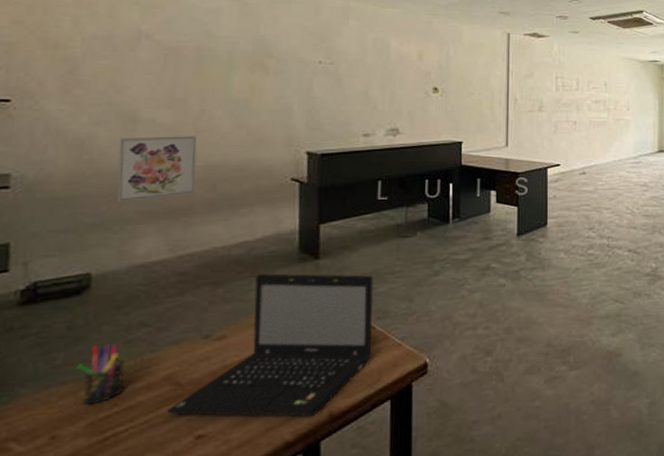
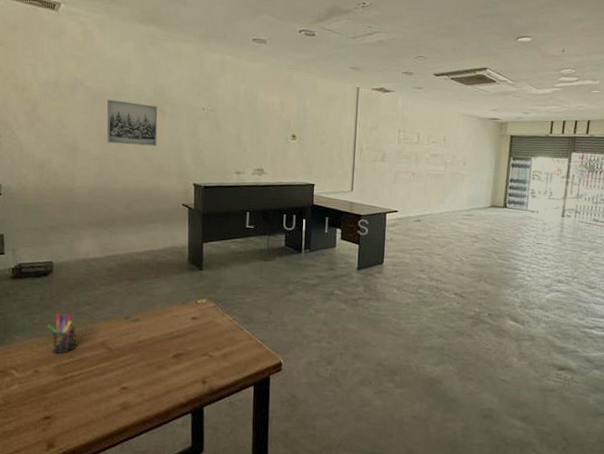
wall art: present [117,136,197,202] -> none [66,163,117,212]
laptop: present [166,273,373,417] -> none [102,276,242,387]
wall art: none [183,55,258,109] -> present [106,100,158,146]

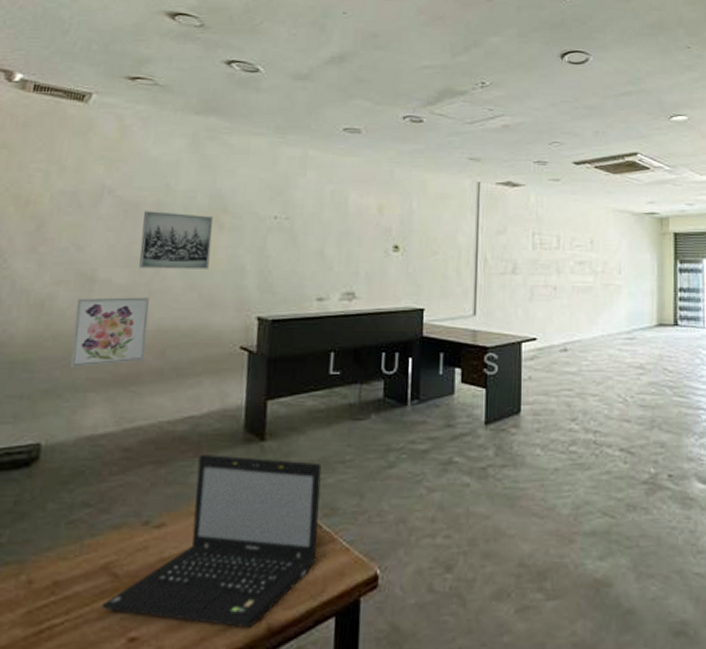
pen holder: present [47,313,76,354] -> none [20,524,65,591]
wall art: none [66,163,117,212] -> present [70,297,150,367]
laptop: none [102,276,242,387] -> present [101,455,322,627]

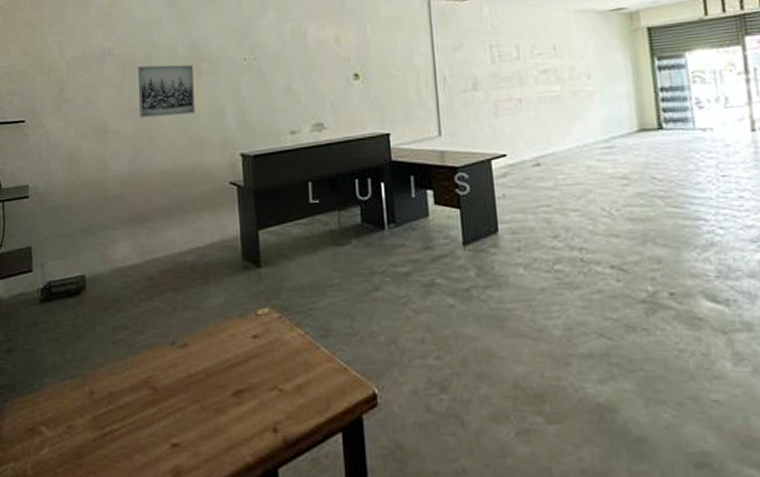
wall art: present [70,297,150,367] -> none [97,143,154,209]
laptop: present [101,455,322,627] -> none [147,281,319,438]

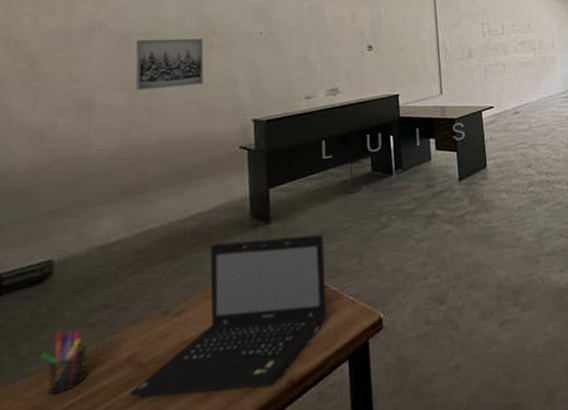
pen holder: none [81,344,115,401] -> present [41,329,87,396]
laptop: none [147,281,319,438] -> present [129,234,327,397]

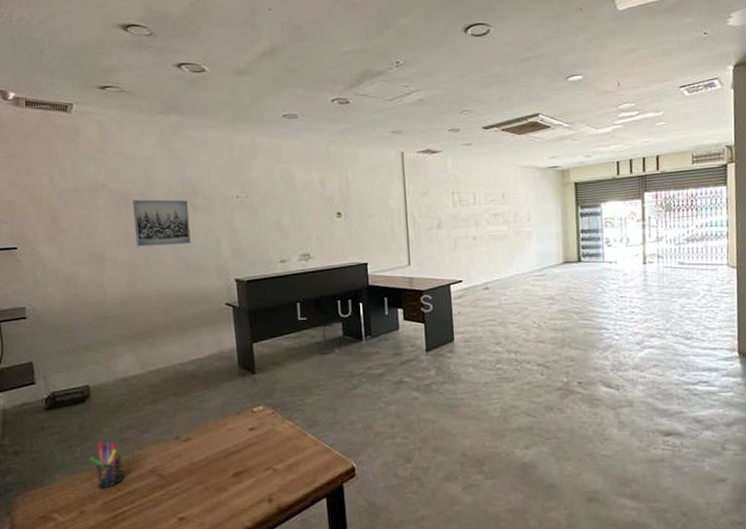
laptop: present [129,234,327,397] -> none [155,386,307,508]

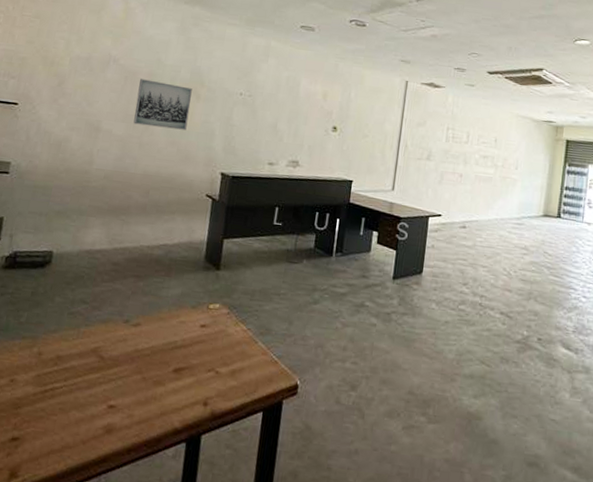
pen holder: present [90,442,124,489] -> none [34,311,67,361]

